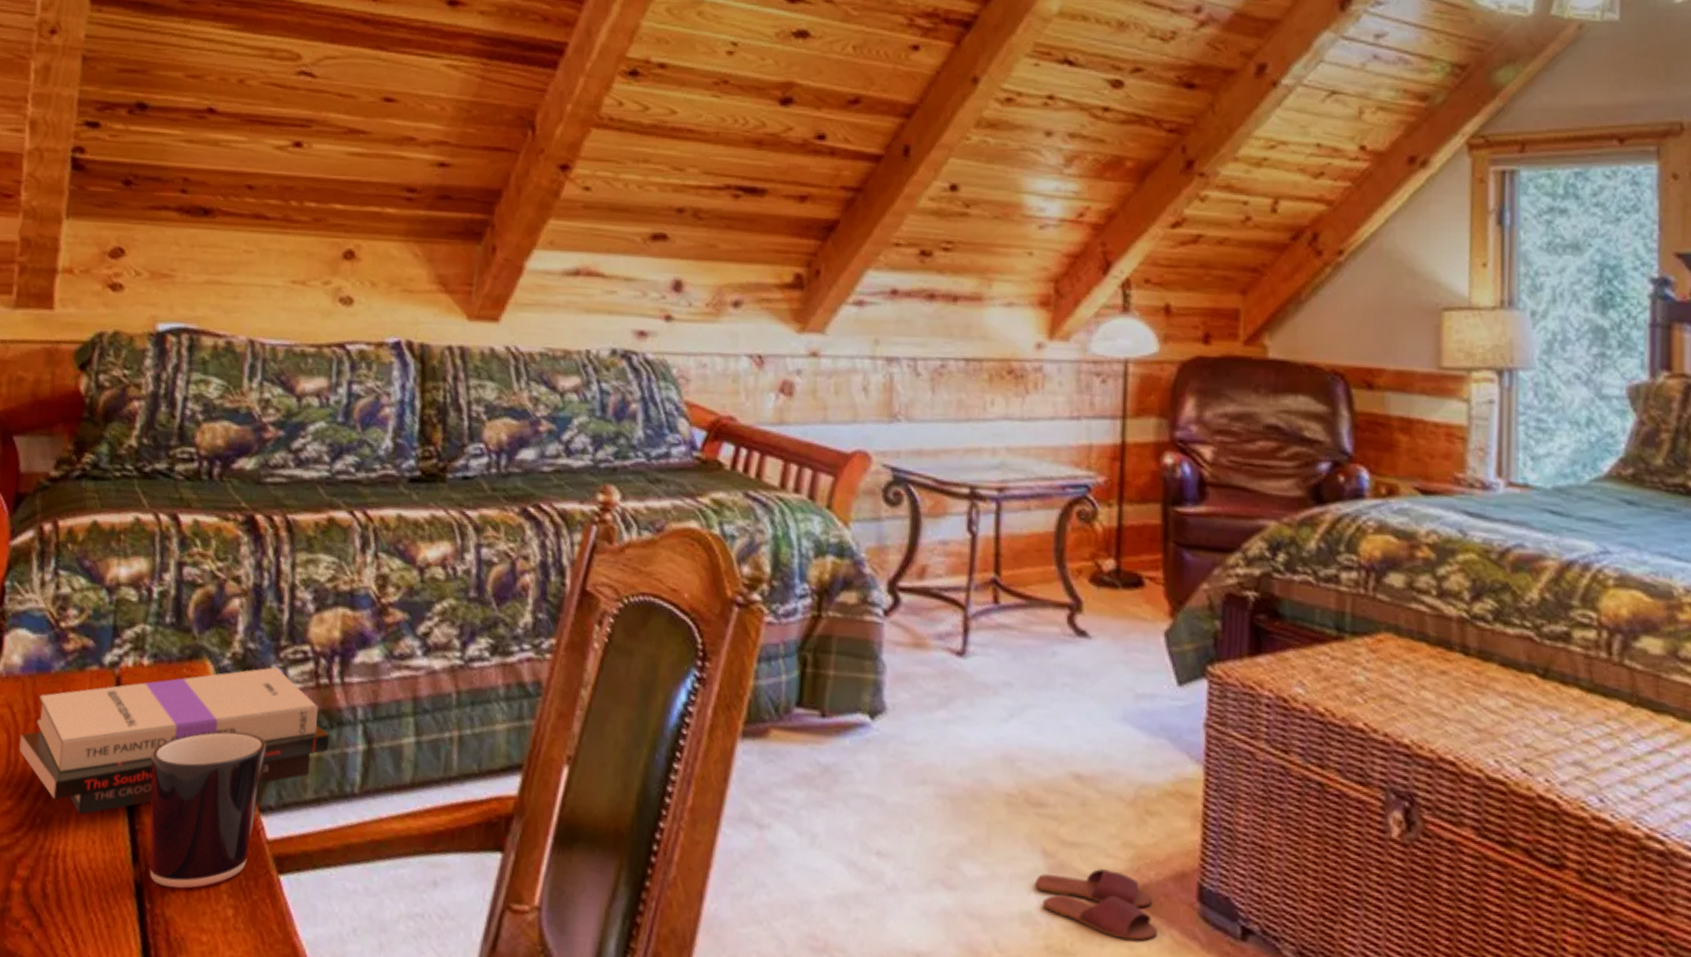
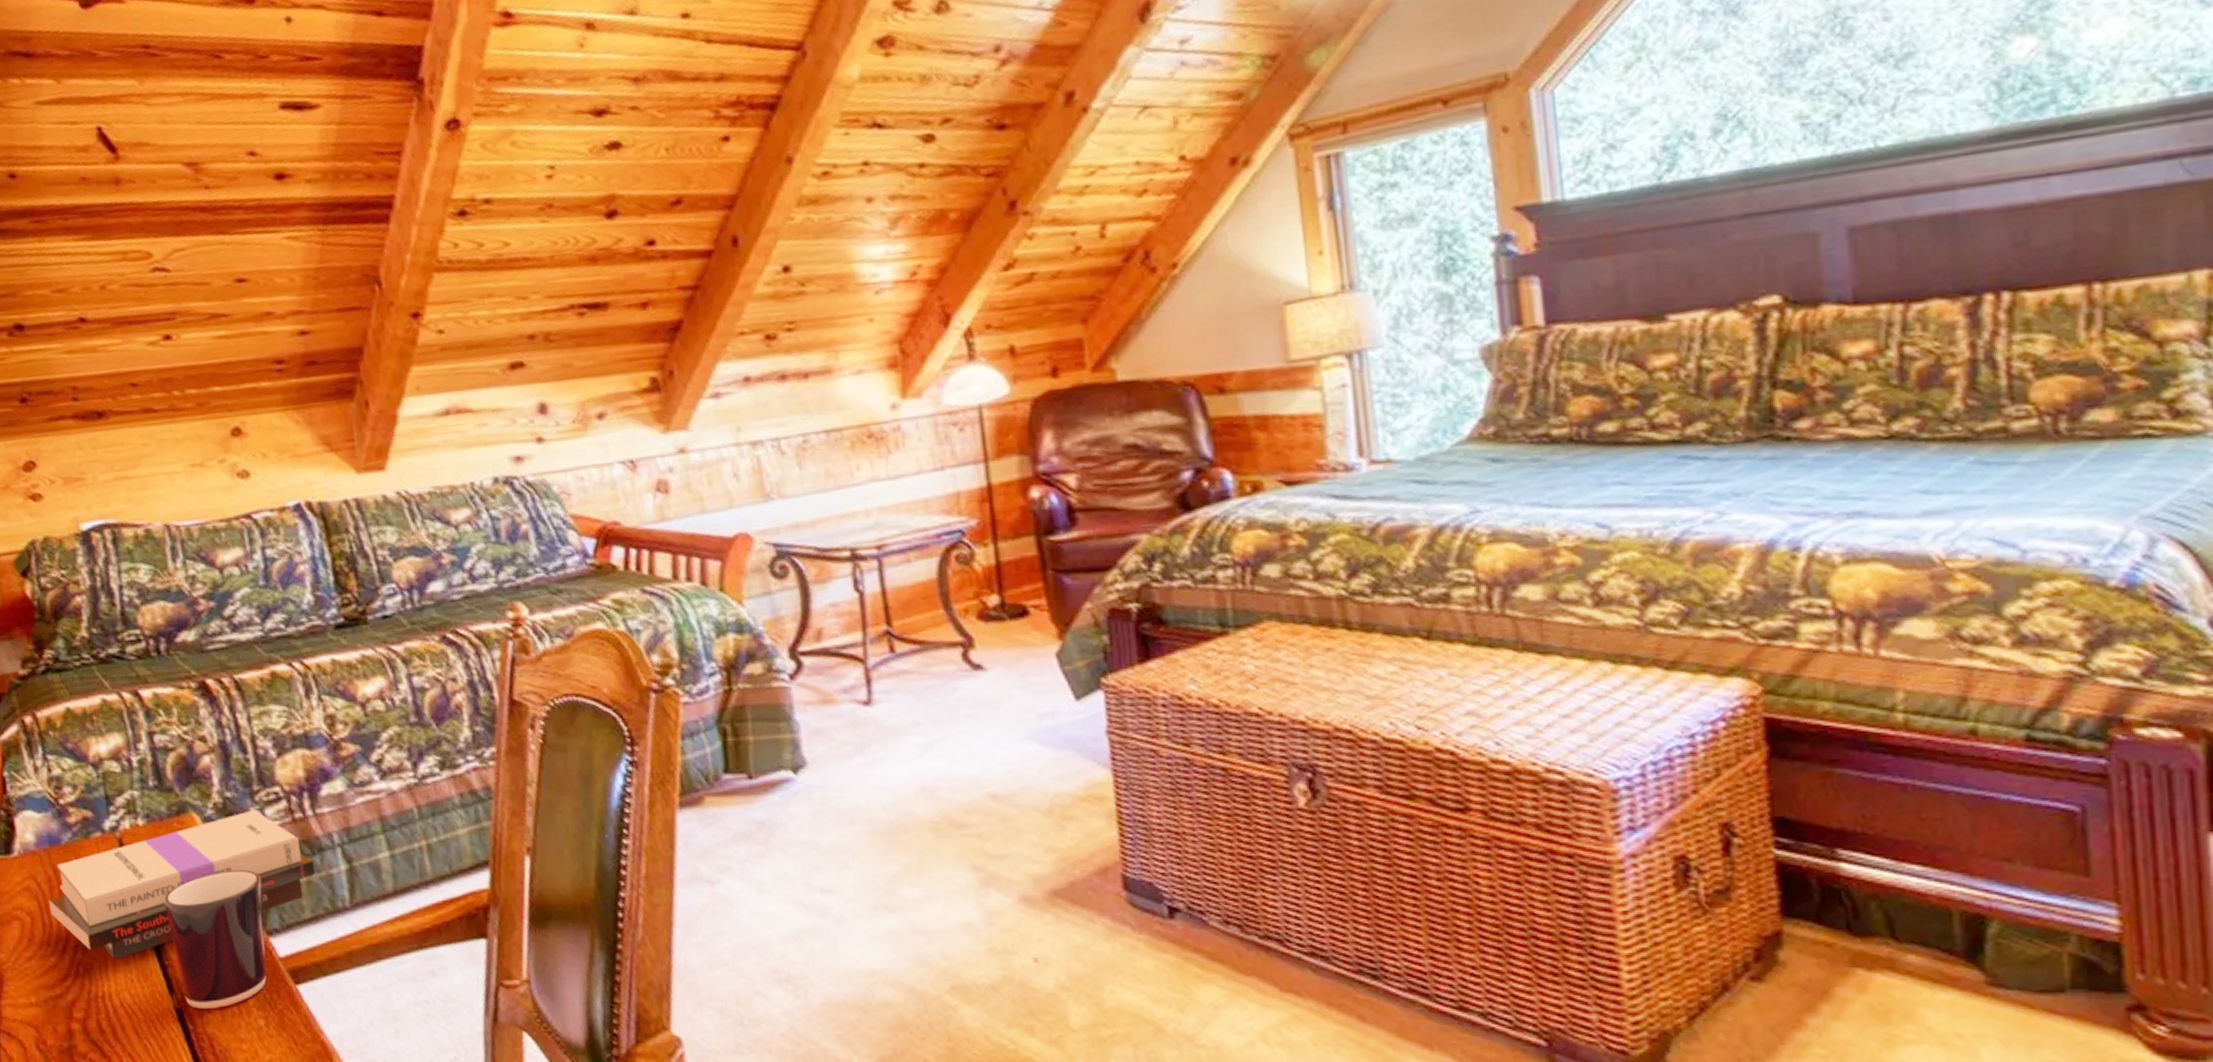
slippers: present [1036,869,1158,941] -> none [970,874,1091,933]

